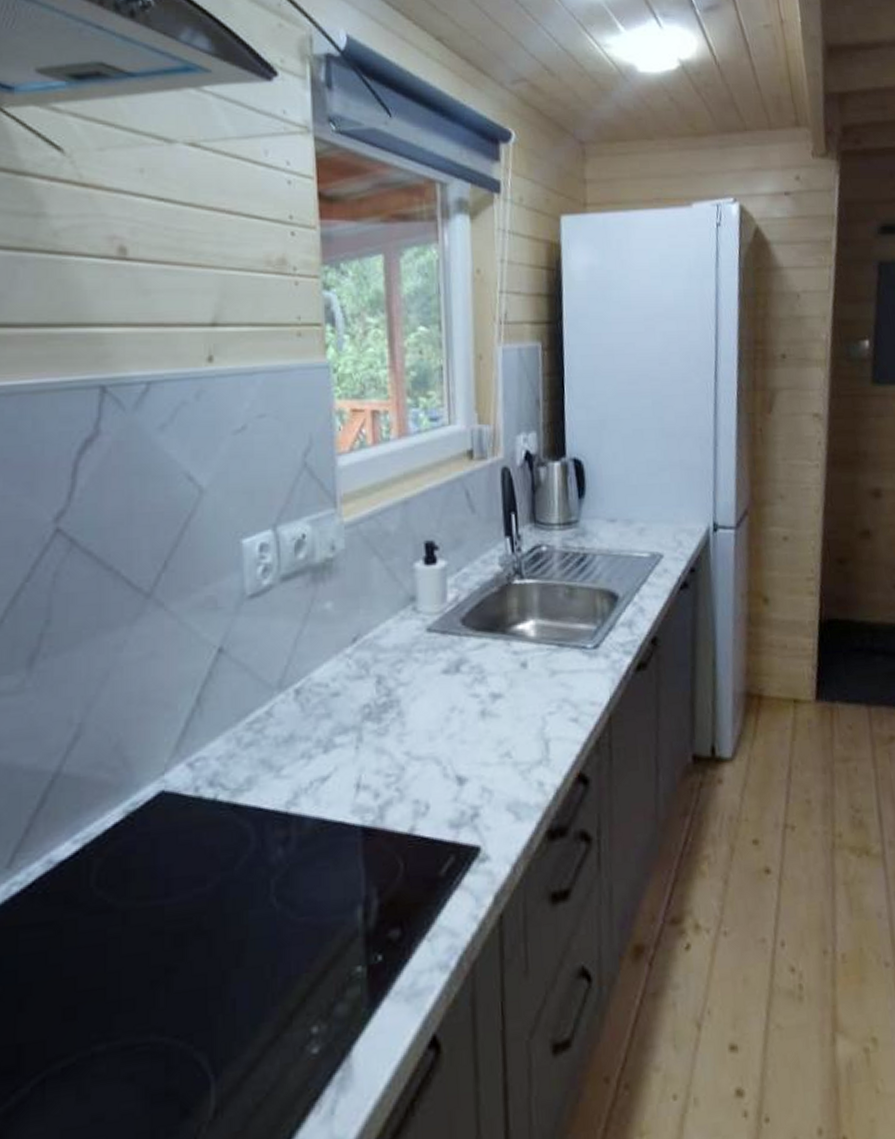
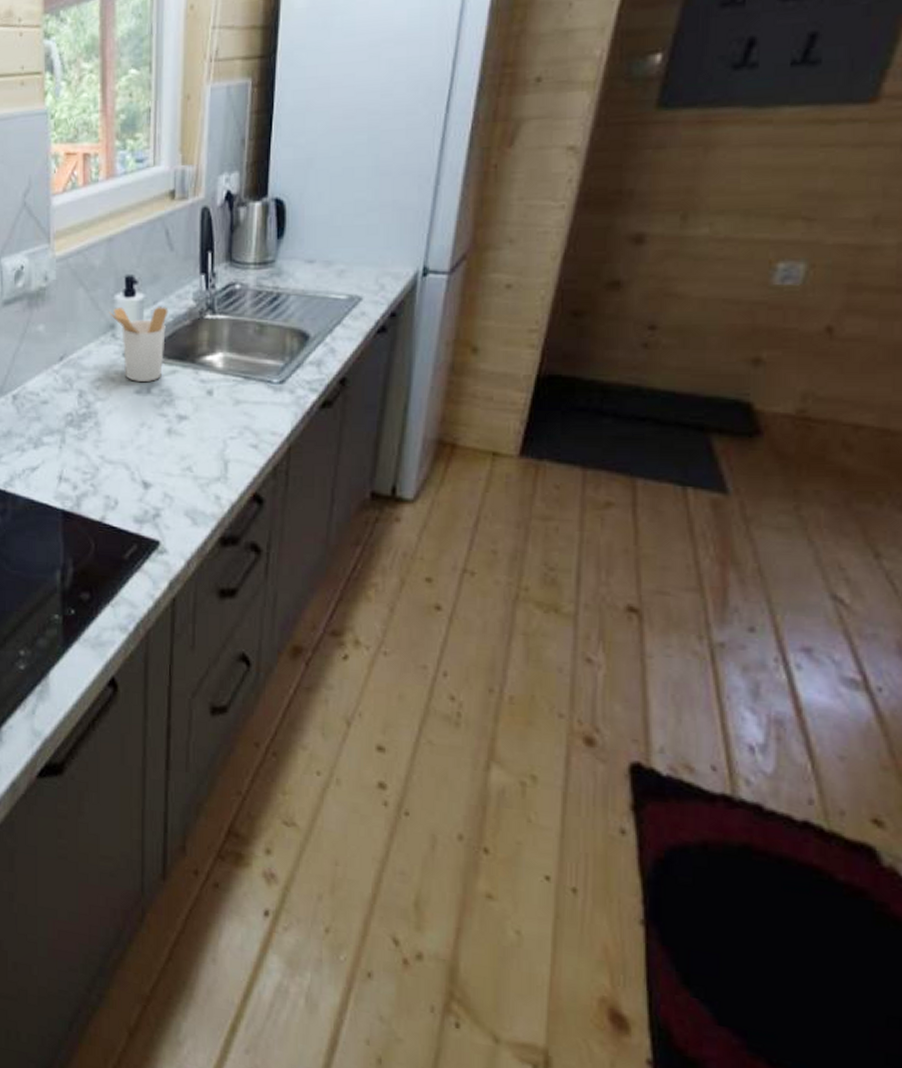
utensil holder: none [407,573,474,660] -> present [108,307,169,382]

